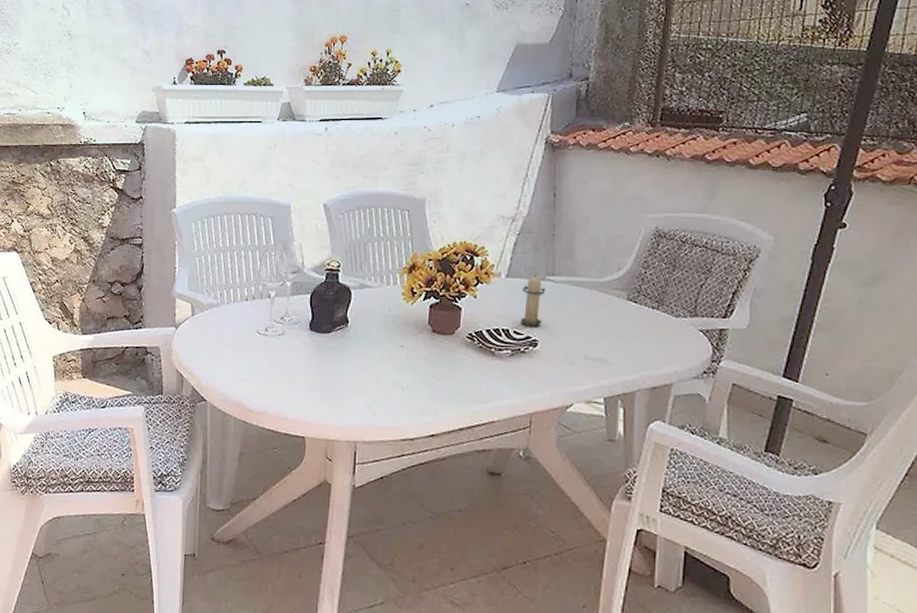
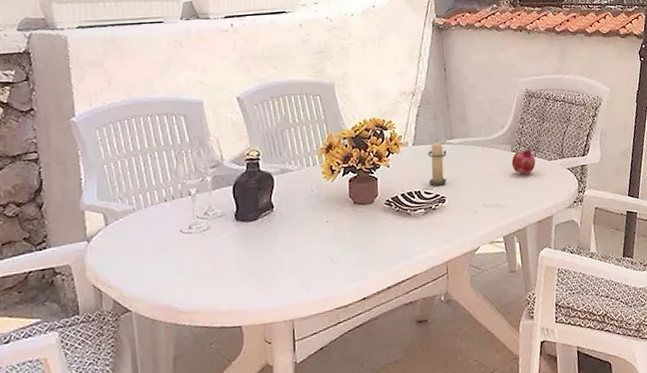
fruit: none [625,299,658,329] -> present [511,149,536,175]

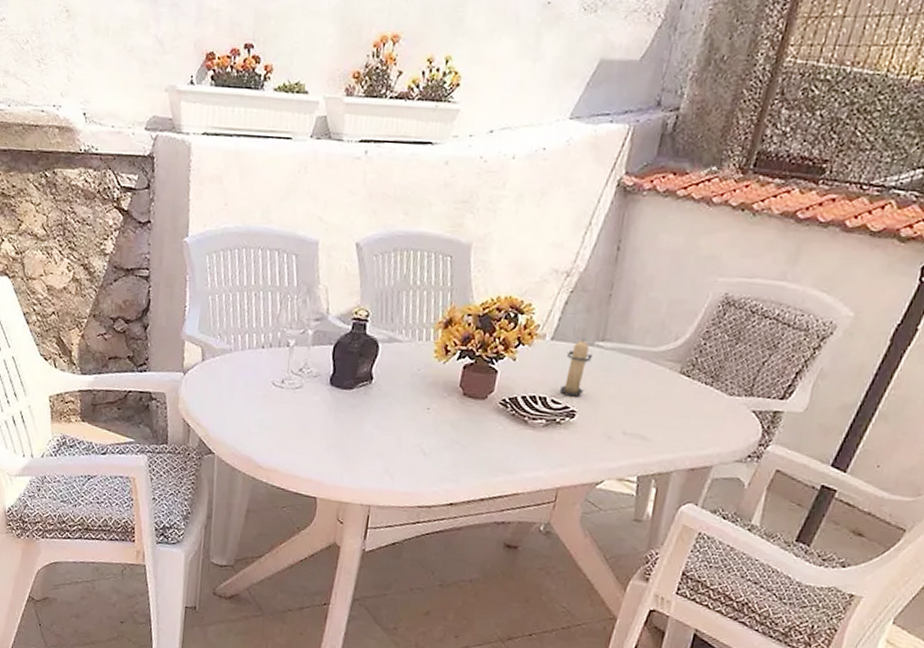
fruit: present [511,149,536,175] -> none [674,374,711,407]

